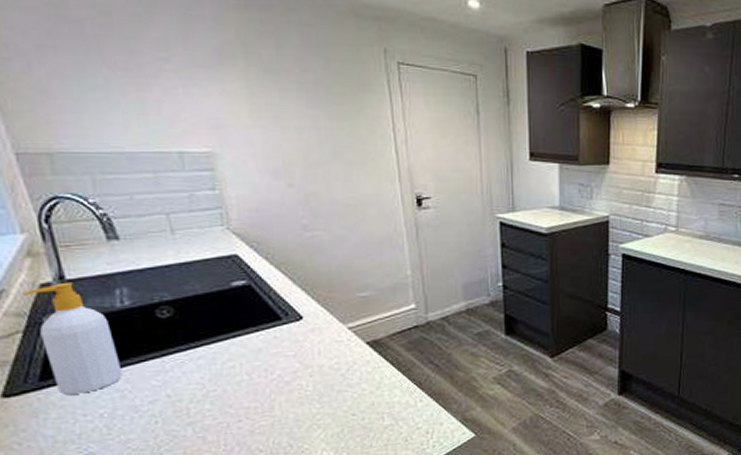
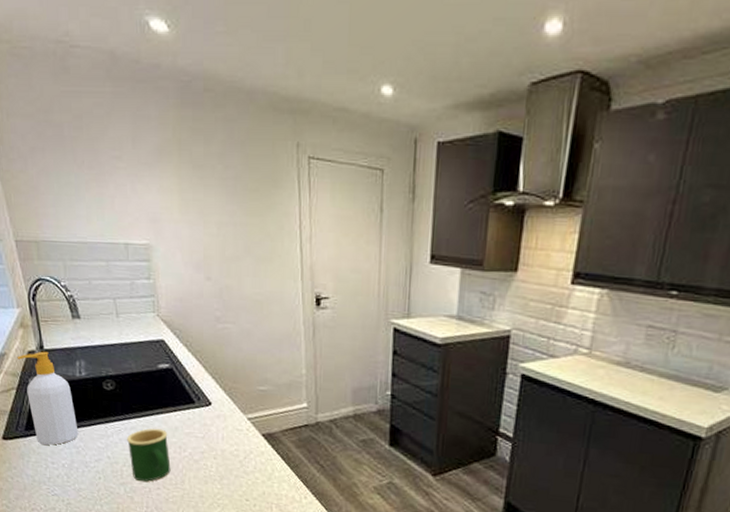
mug: none [193,353,255,417] -> present [127,428,171,482]

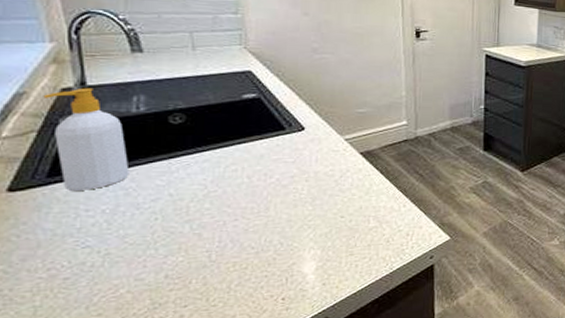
mug: present [127,428,171,482] -> none [197,158,253,216]

